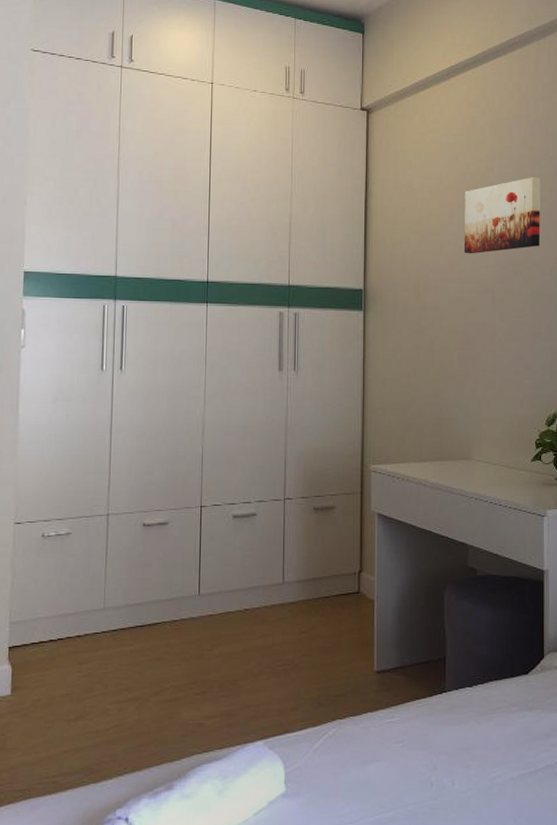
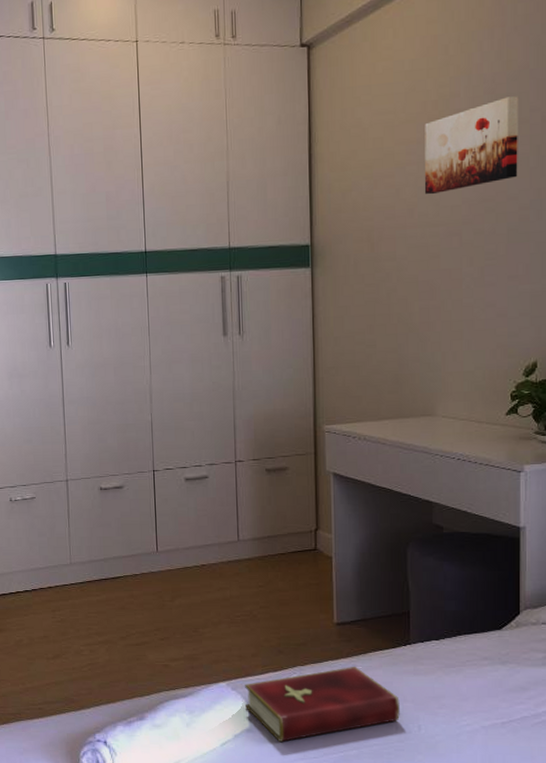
hardcover book: none [281,718,435,806] -> present [244,667,400,742]

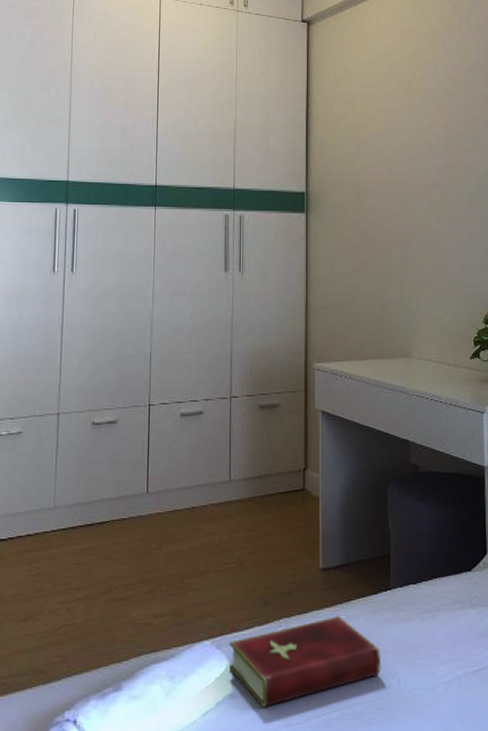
wall art: present [424,96,519,195] -> none [401,84,475,158]

